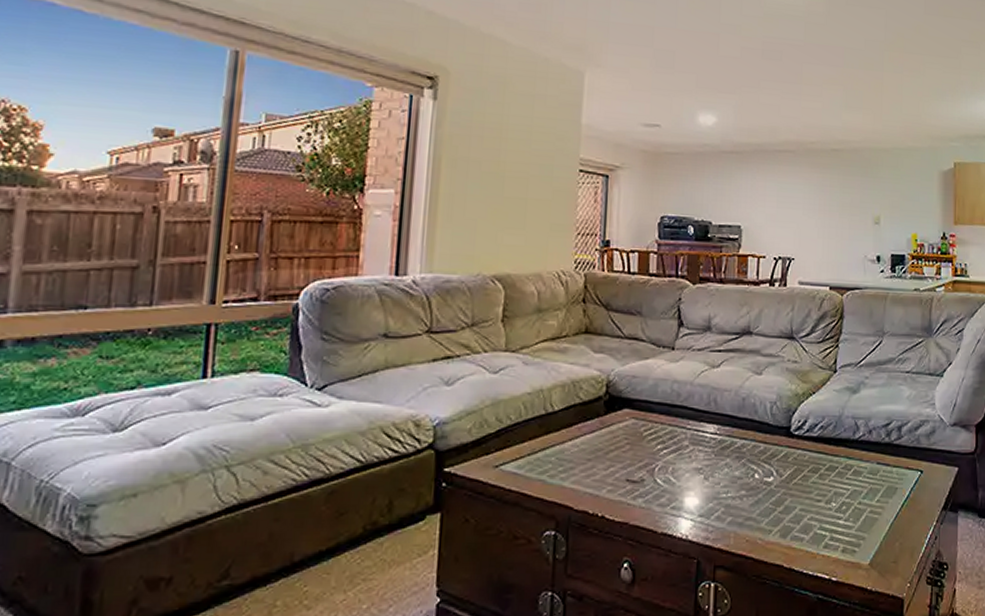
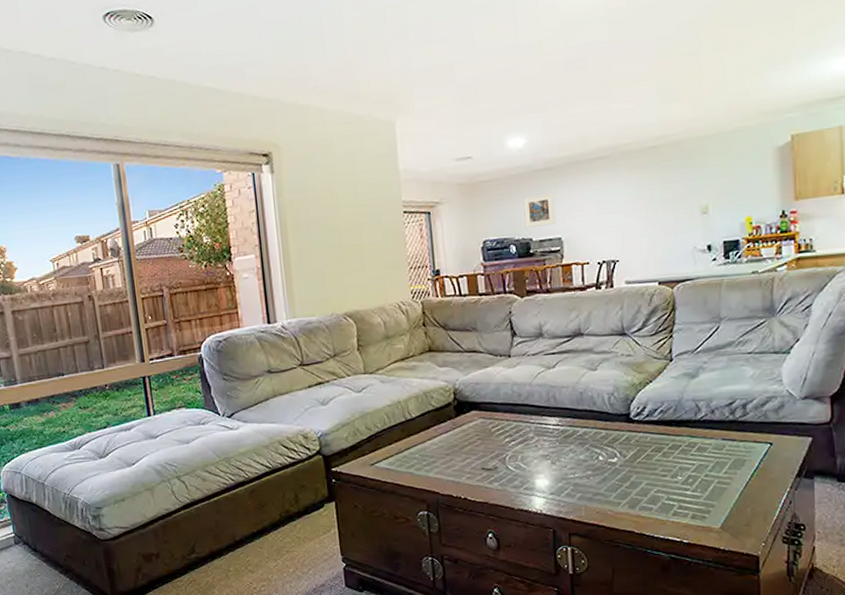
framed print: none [706,177,738,211] -> present [523,193,556,228]

